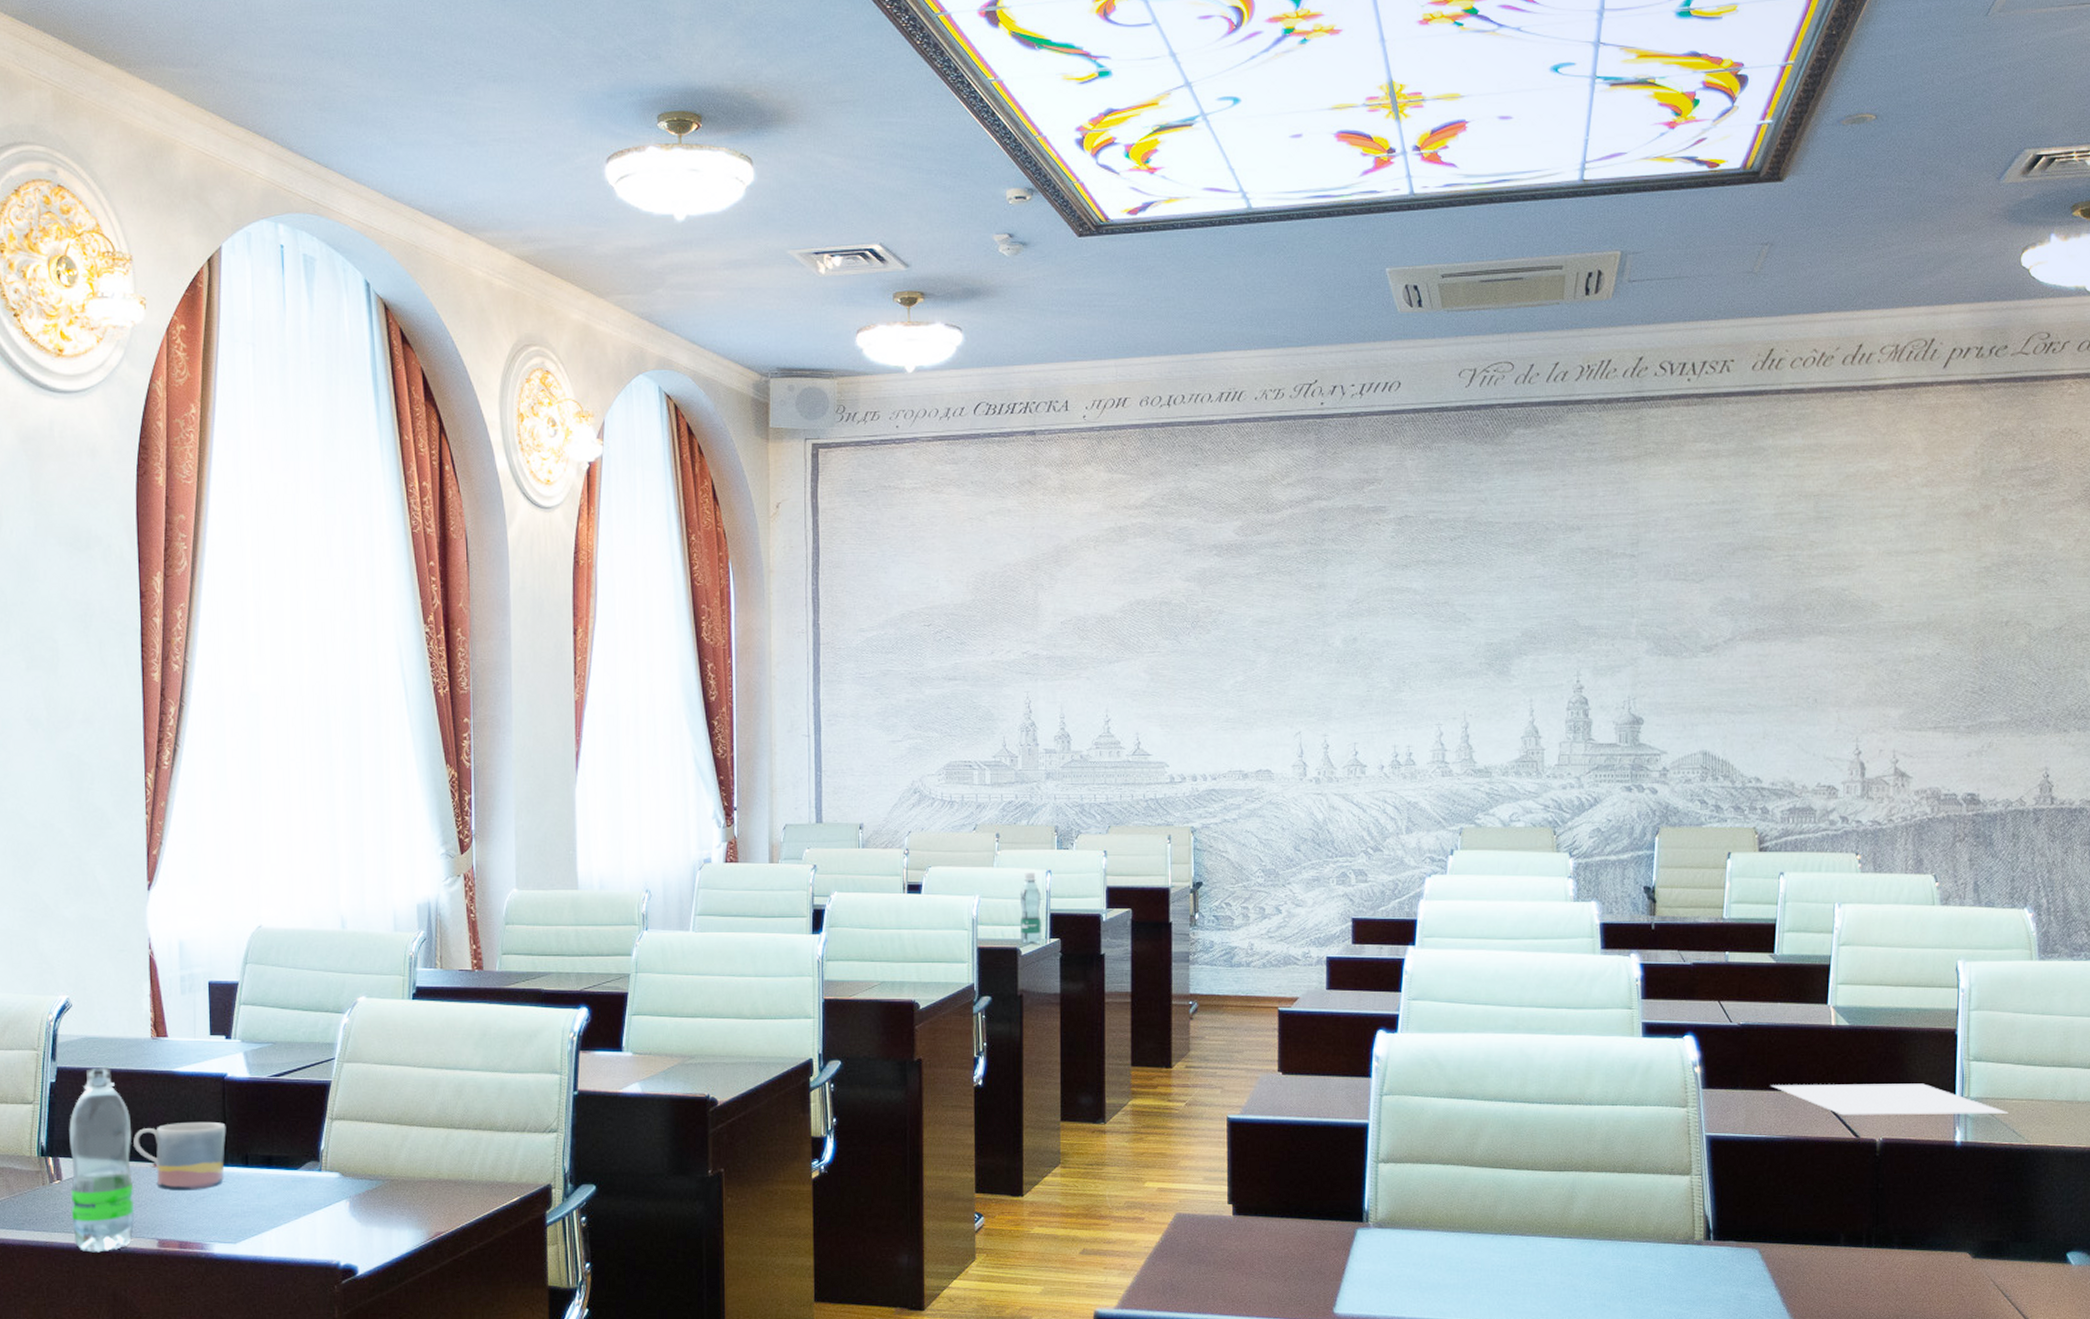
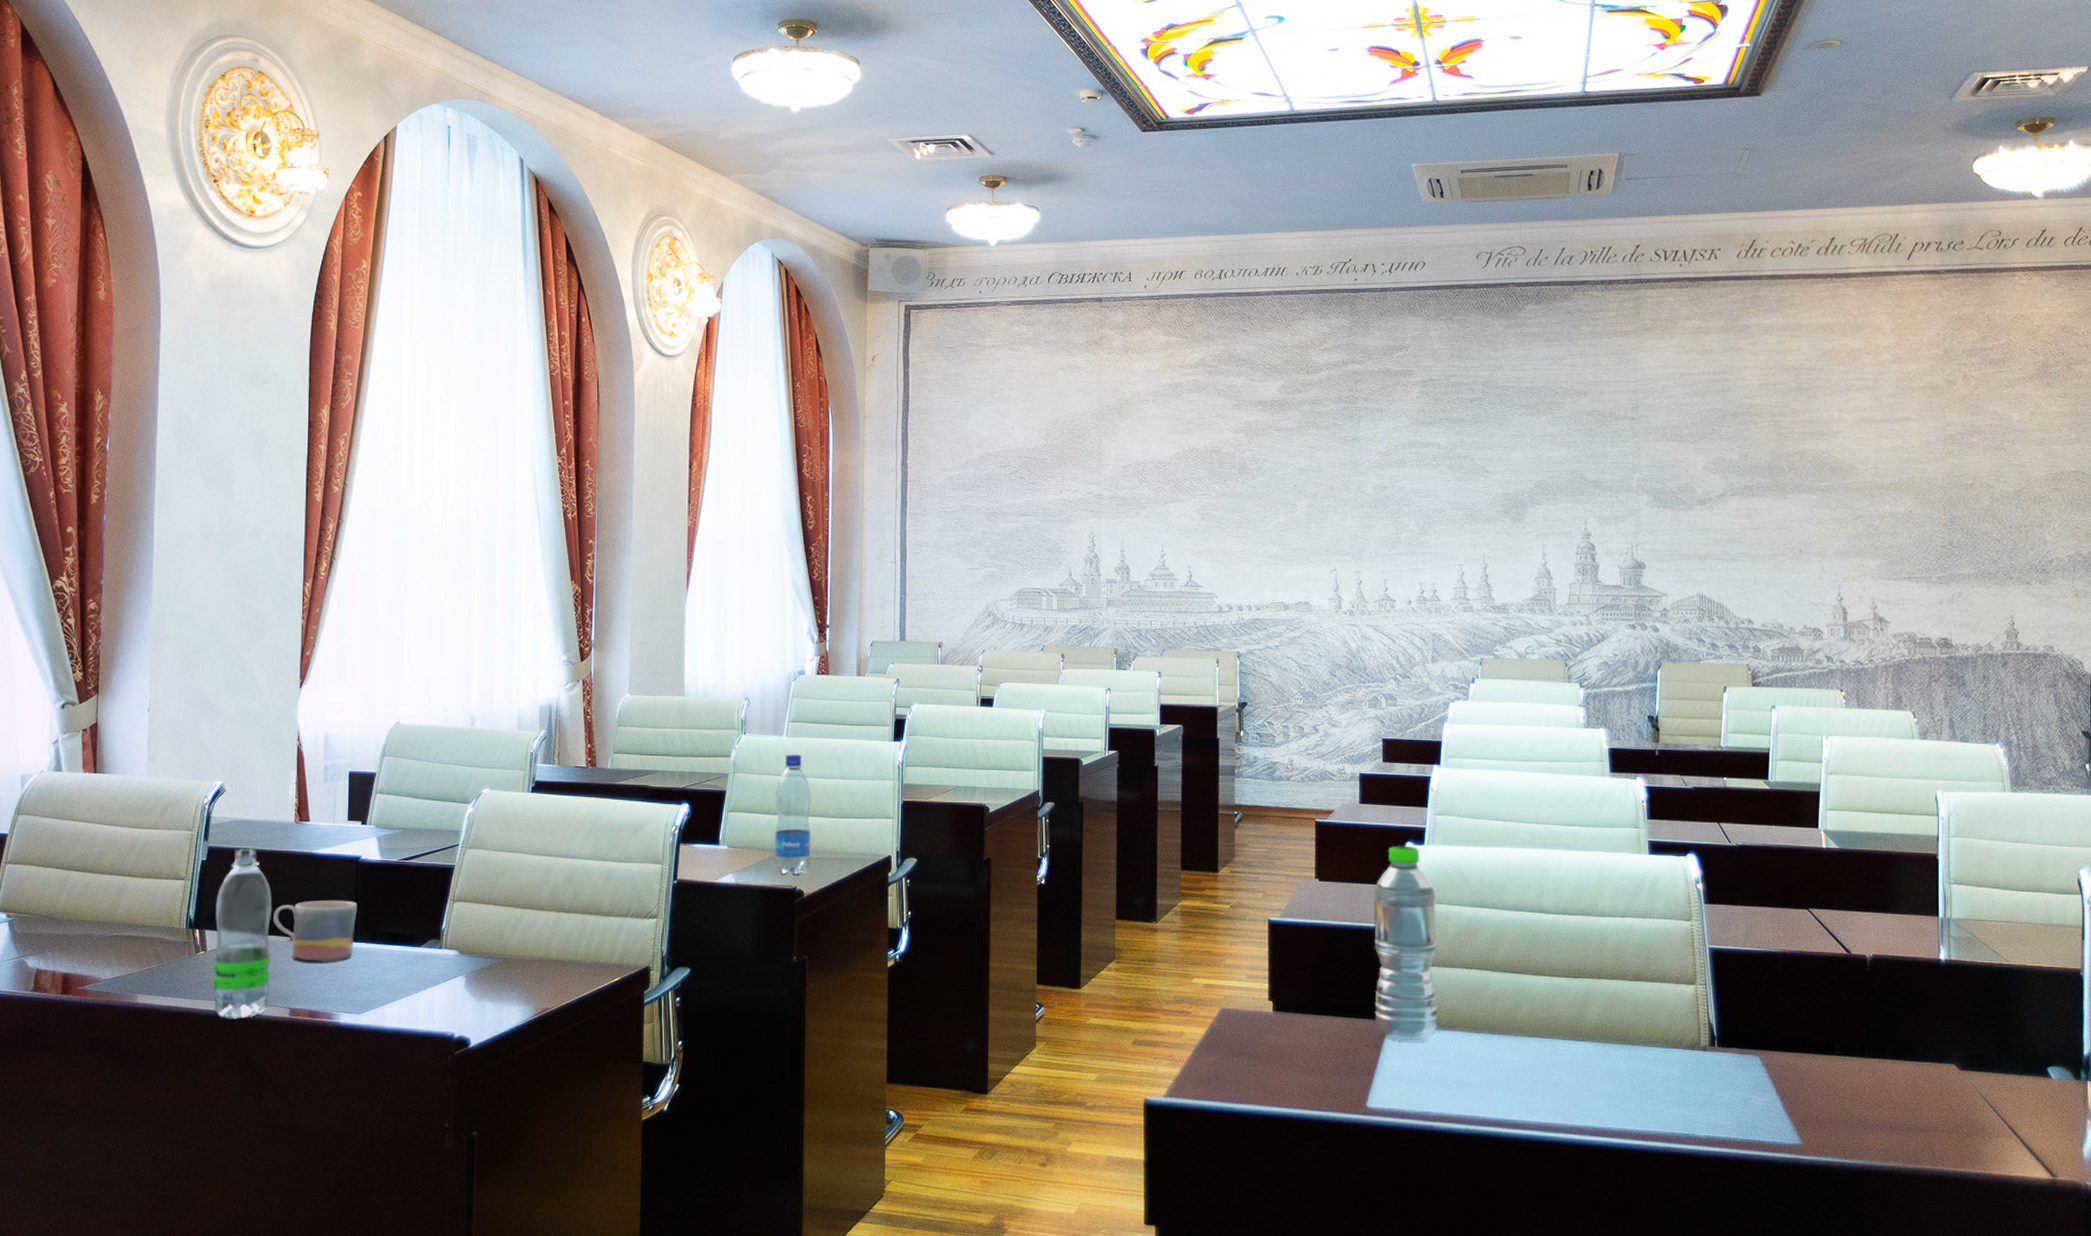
bottle: none [683,951,724,1083] -> present [774,754,811,875]
bottle: present [1019,872,1041,945] -> none [1081,689,1101,756]
water bottle: none [1341,1034,1412,1244] -> present [1373,845,1438,1042]
paper sheet: present [1770,1083,2009,1116] -> none [1767,902,1988,934]

